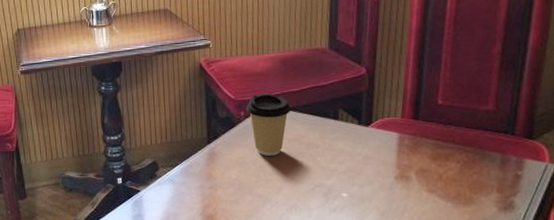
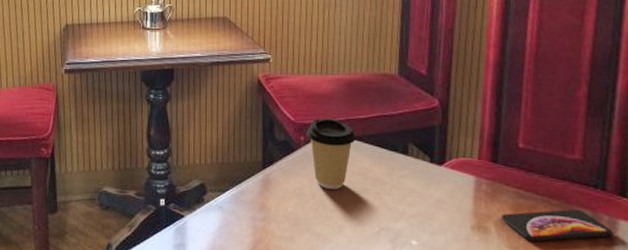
smartphone: none [421,153,519,184] -> present [500,209,613,241]

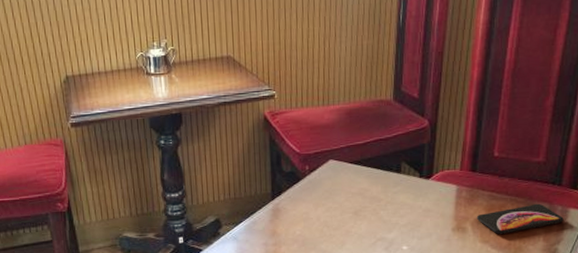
coffee cup: present [307,117,356,189] -> none [311,146,356,211]

